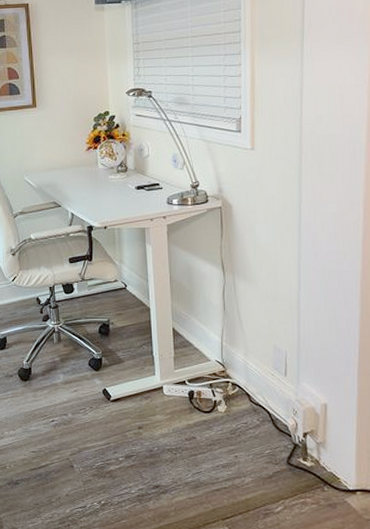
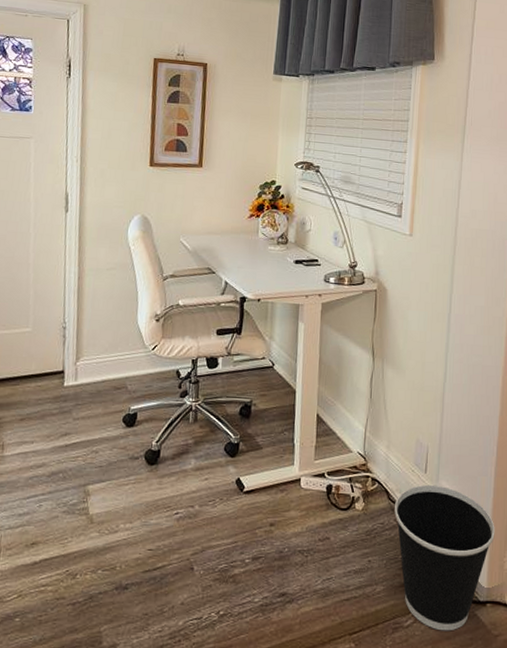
wastebasket: none [257,386,361,516] -> present [394,484,495,631]

